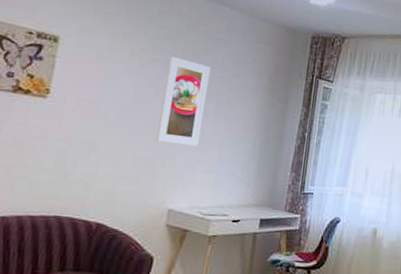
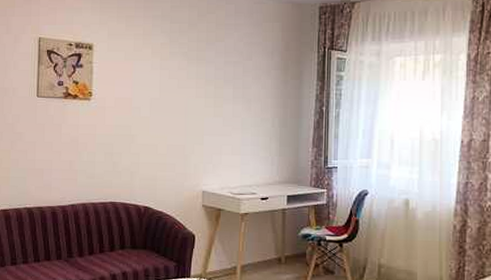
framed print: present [155,56,211,146] -> none [183,48,224,130]

